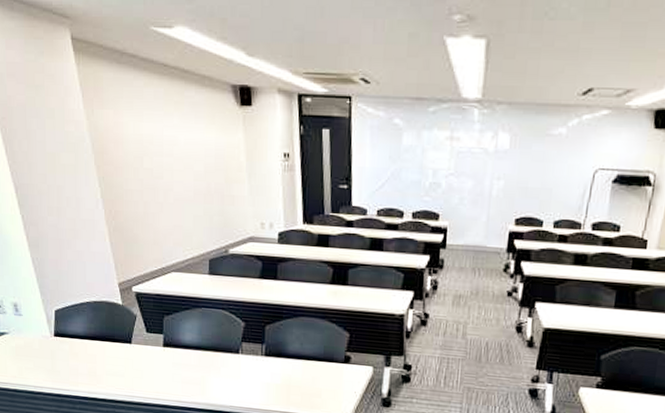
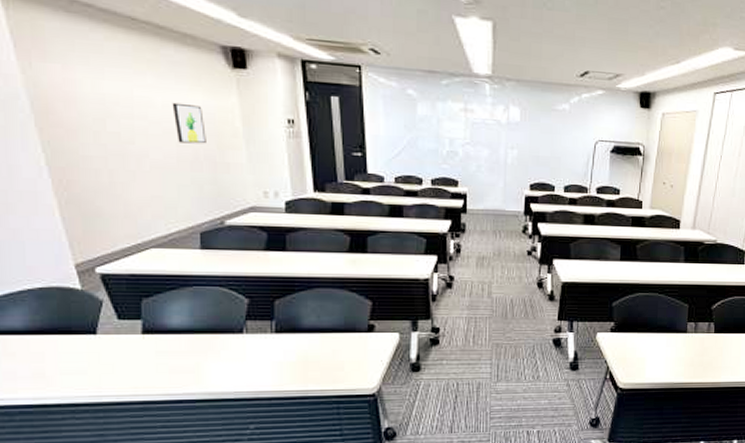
wall art: none [192,140,217,178] -> present [172,102,206,144]

